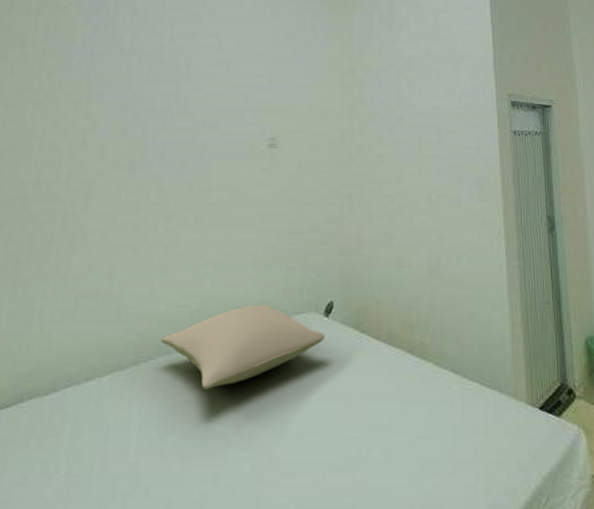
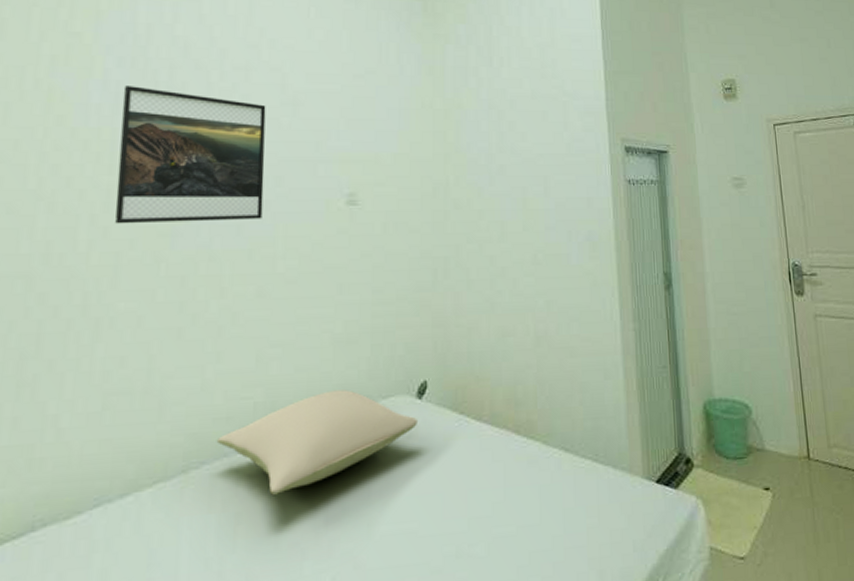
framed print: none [88,48,205,159] -> present [115,86,266,224]

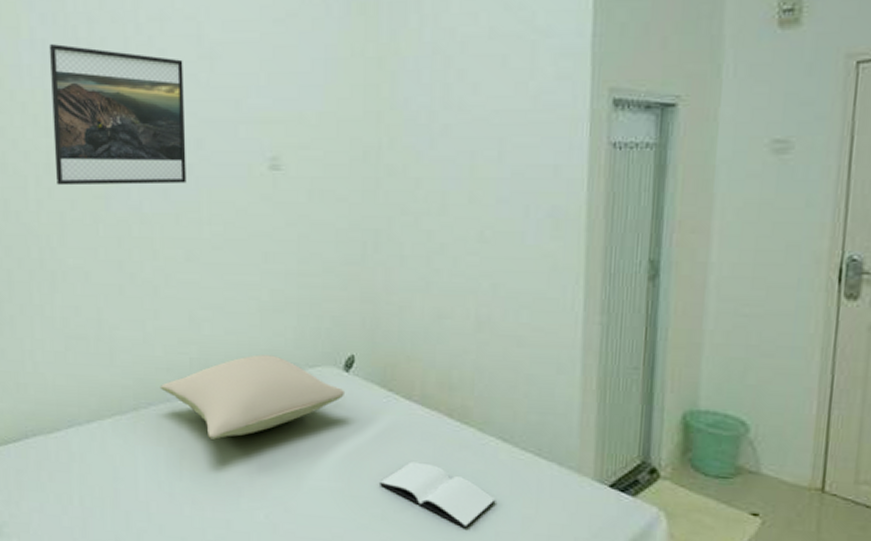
book: none [452,485,563,551] -> present [378,461,496,528]

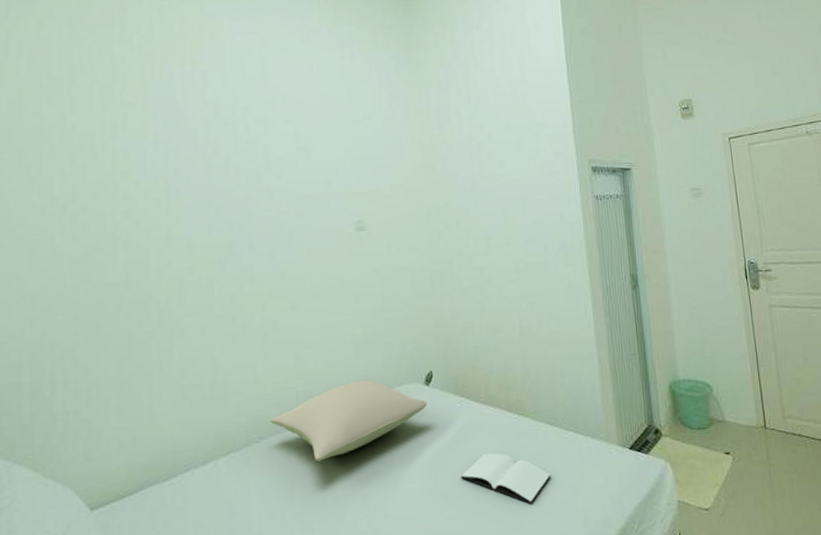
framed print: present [48,44,187,186] -> none [170,143,289,256]

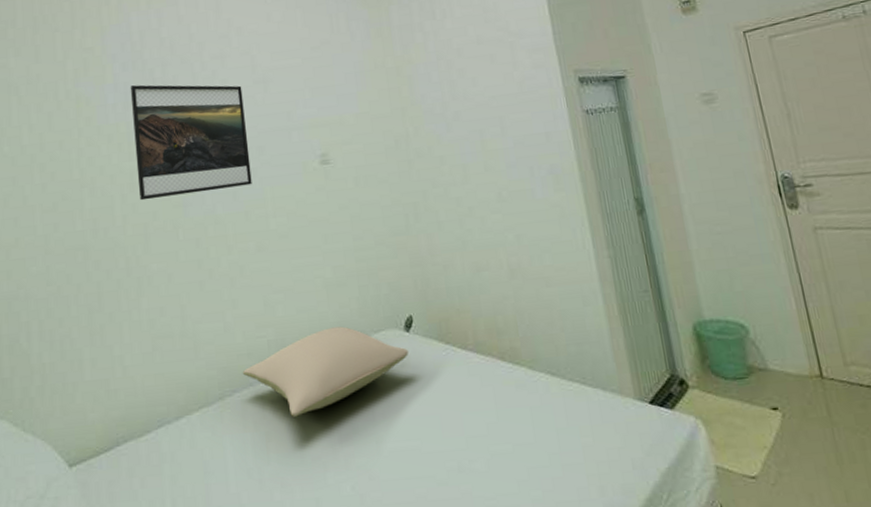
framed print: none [170,143,289,256] -> present [130,84,252,201]
book: present [460,453,551,503] -> none [451,408,557,467]

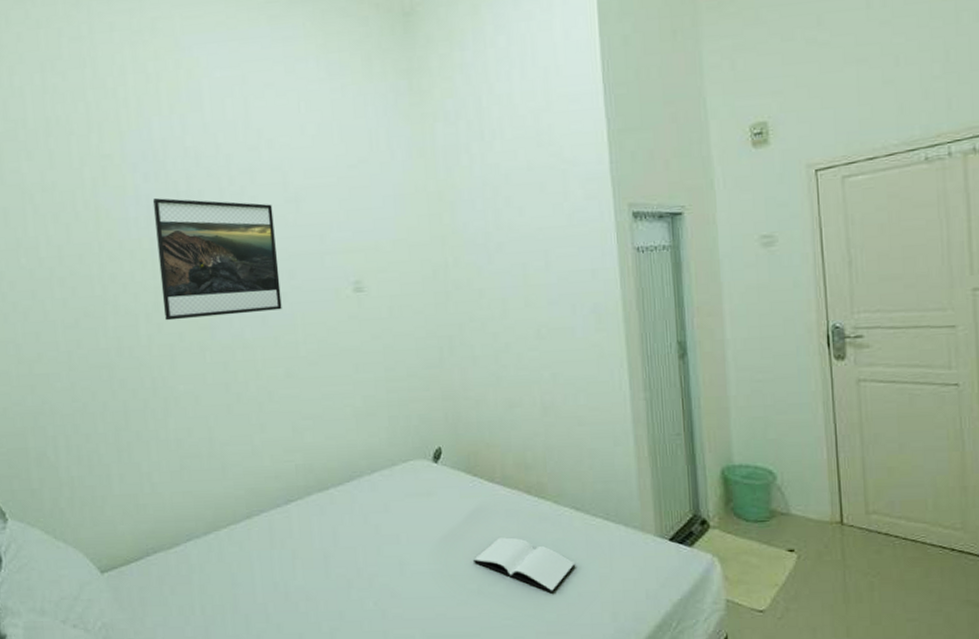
pillow: present [242,326,409,417] -> none [269,455,437,537]
book: none [451,408,557,467] -> present [472,537,576,592]

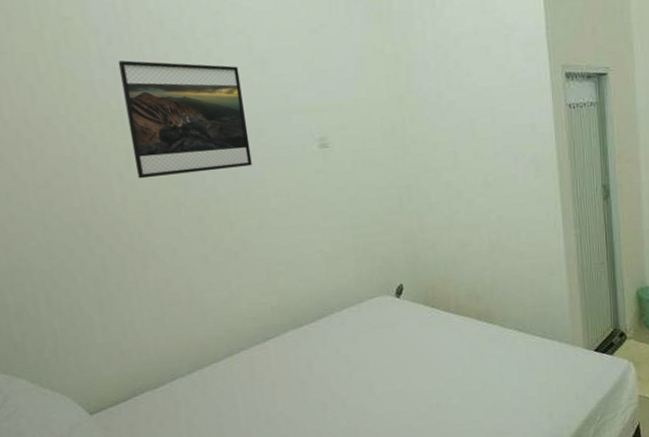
book: present [472,537,576,592] -> none [432,357,519,401]

